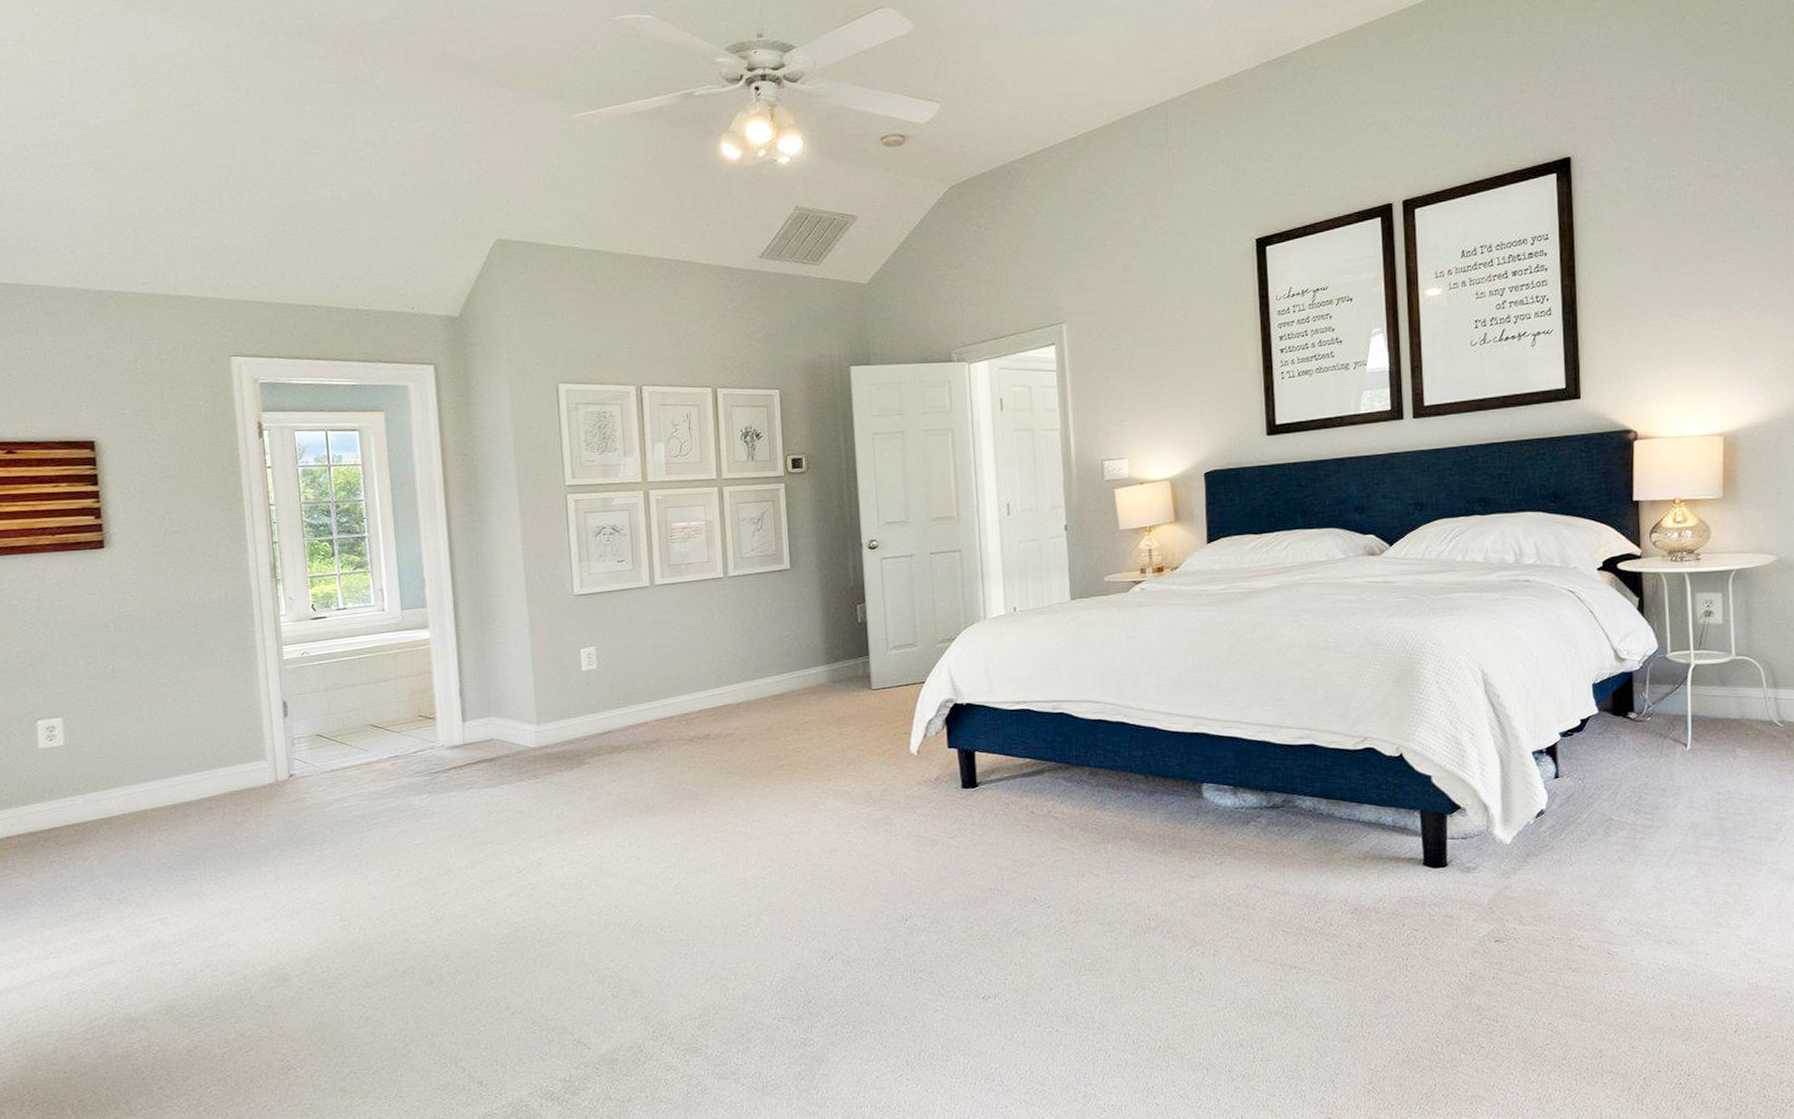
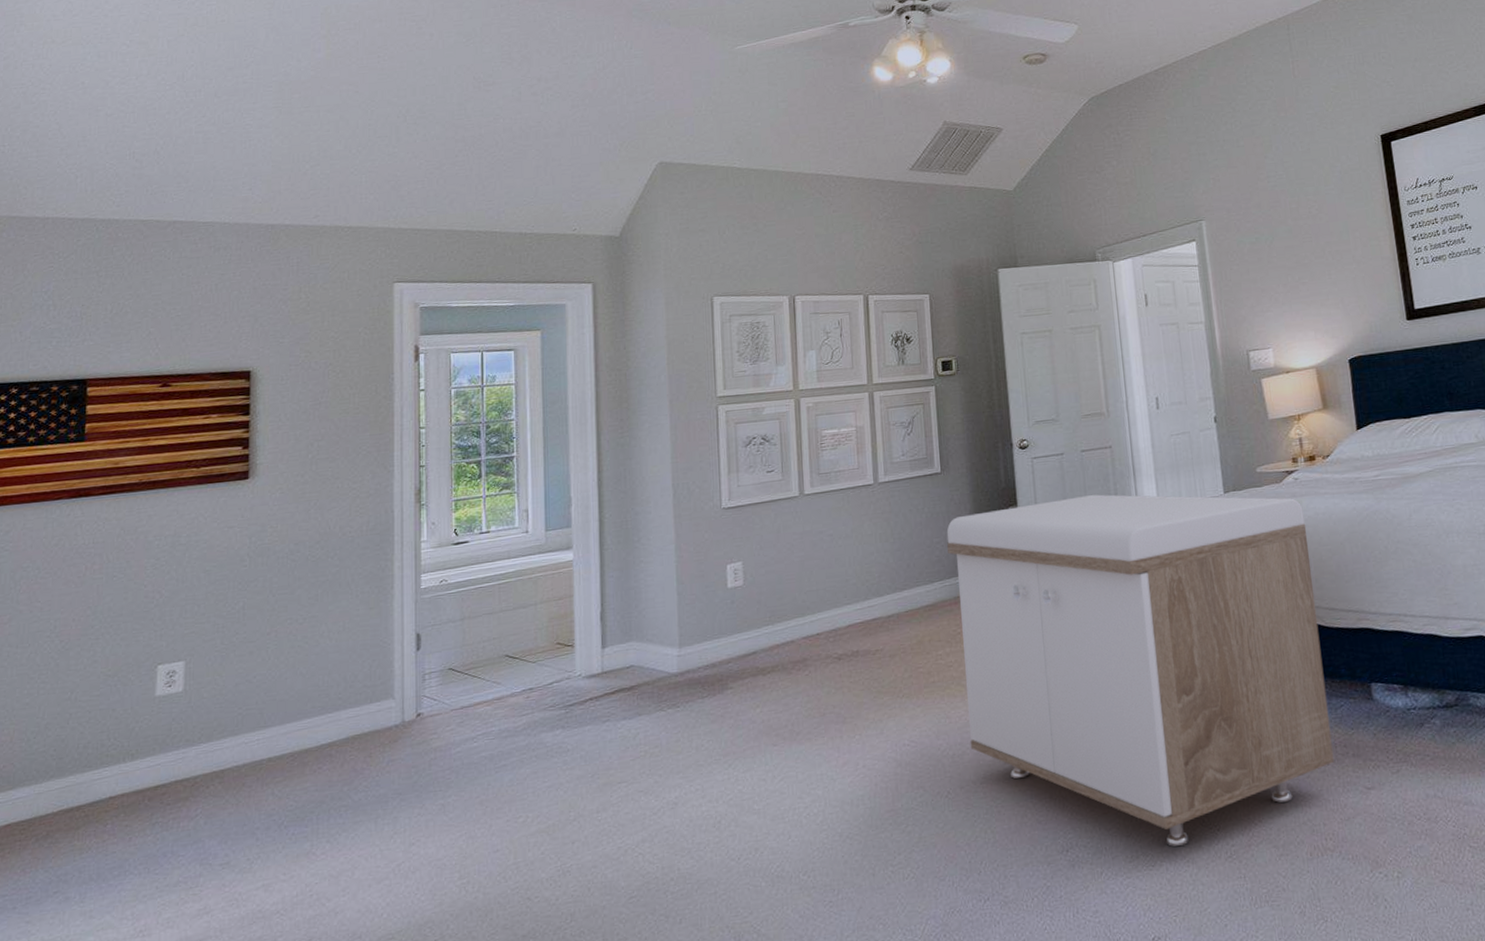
storage bench: none [795,596,1162,920] -> present [946,494,1335,847]

